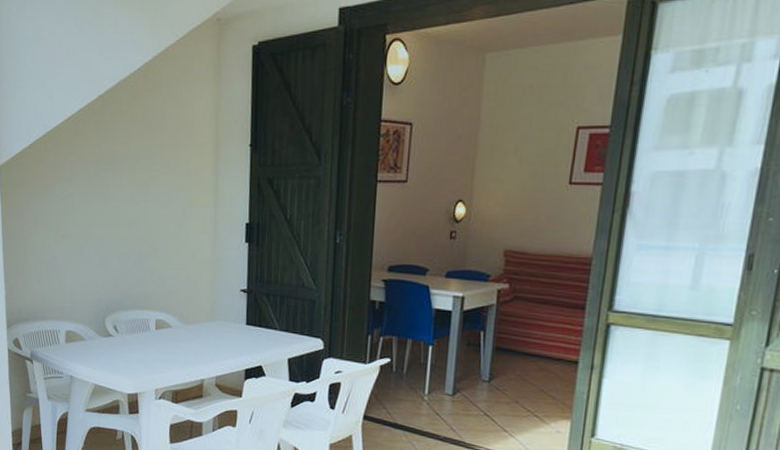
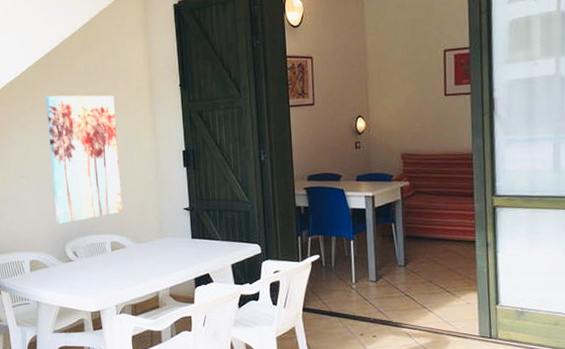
wall art: none [96,145,173,295] -> present [46,95,123,225]

